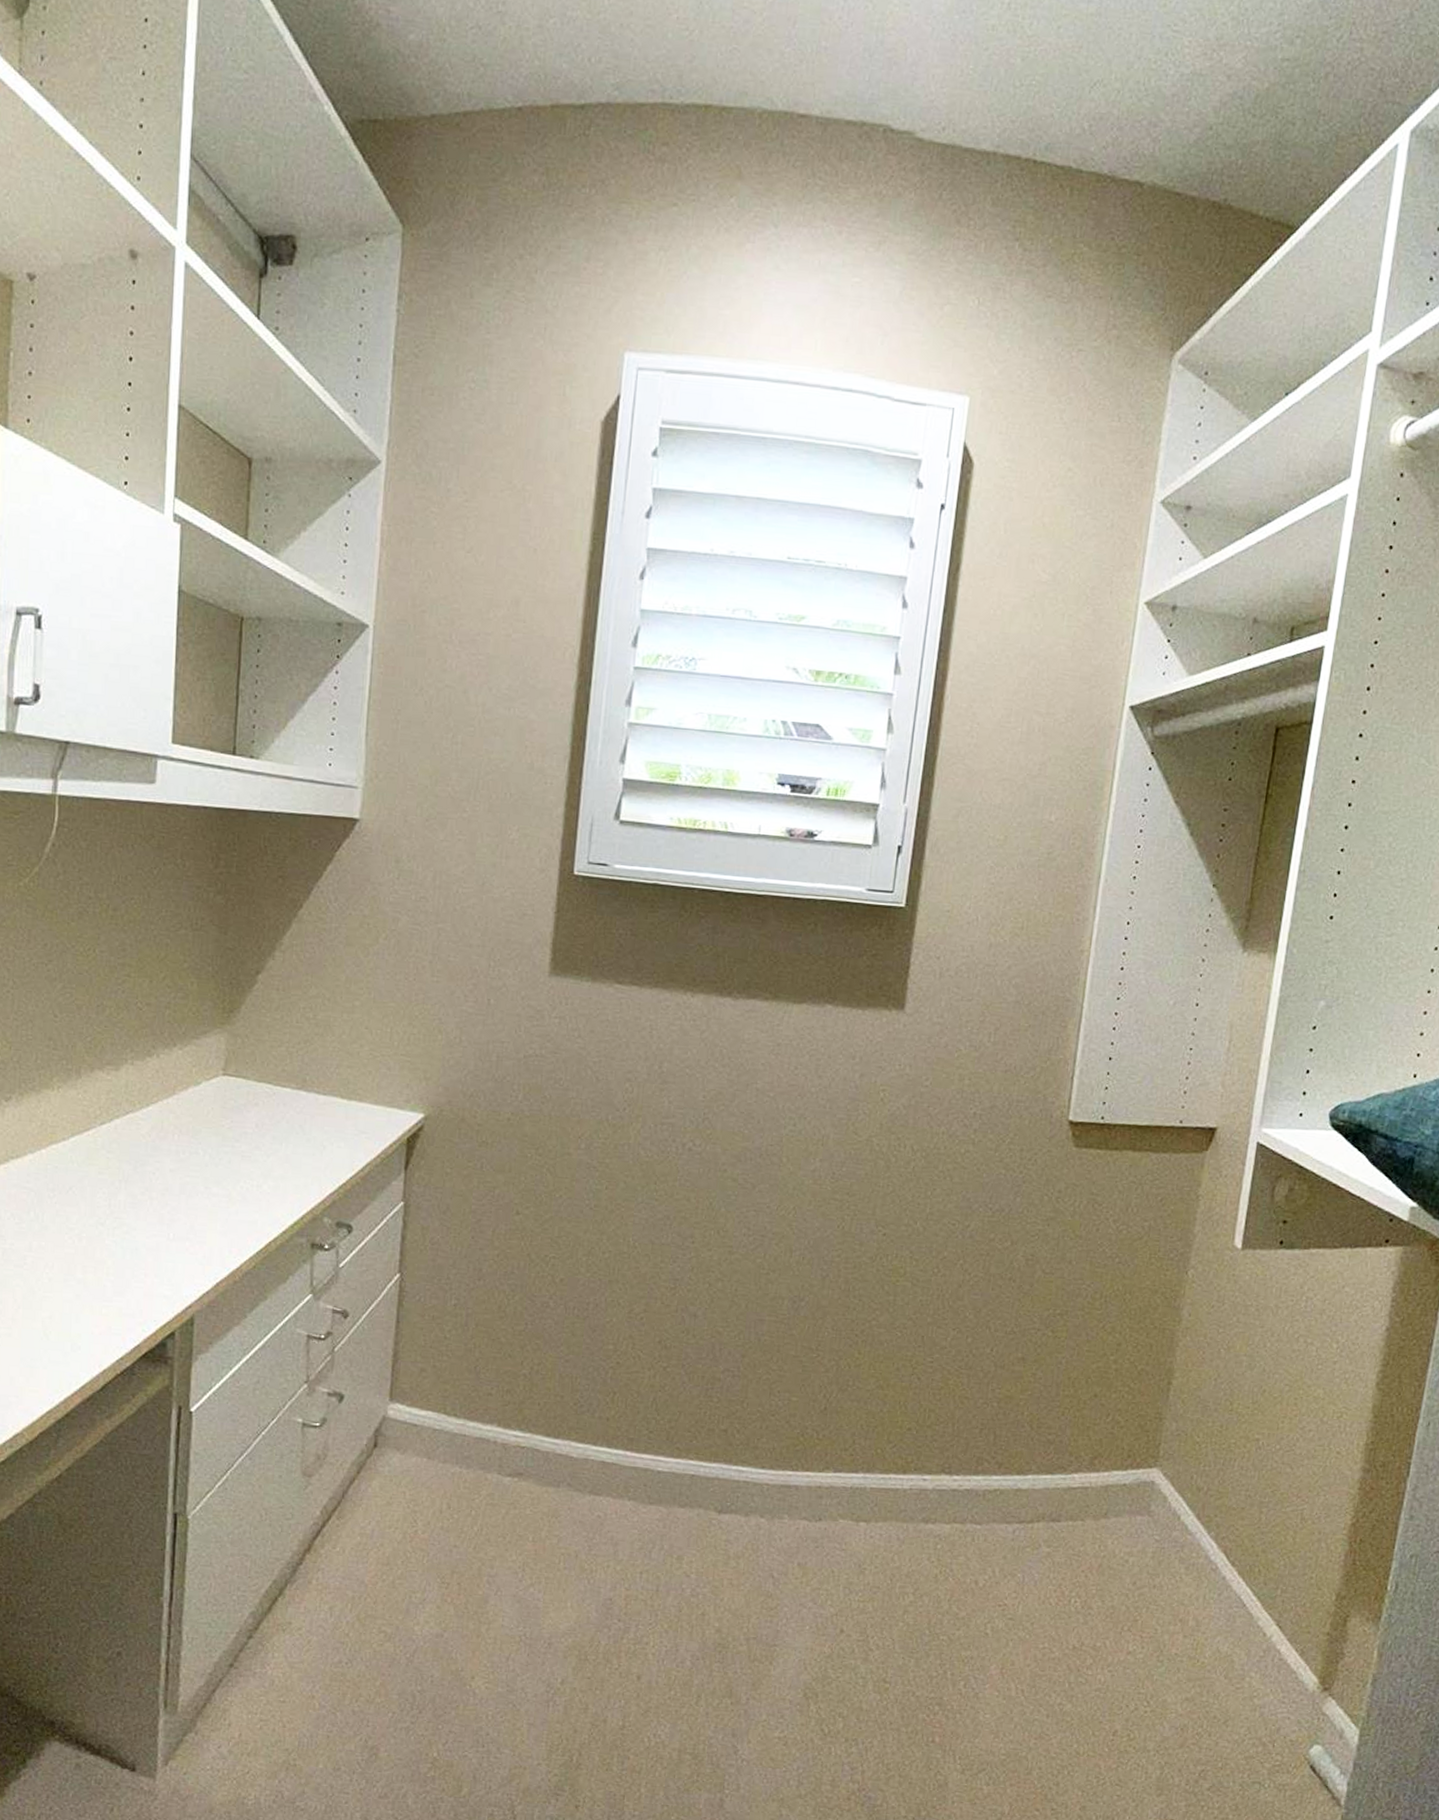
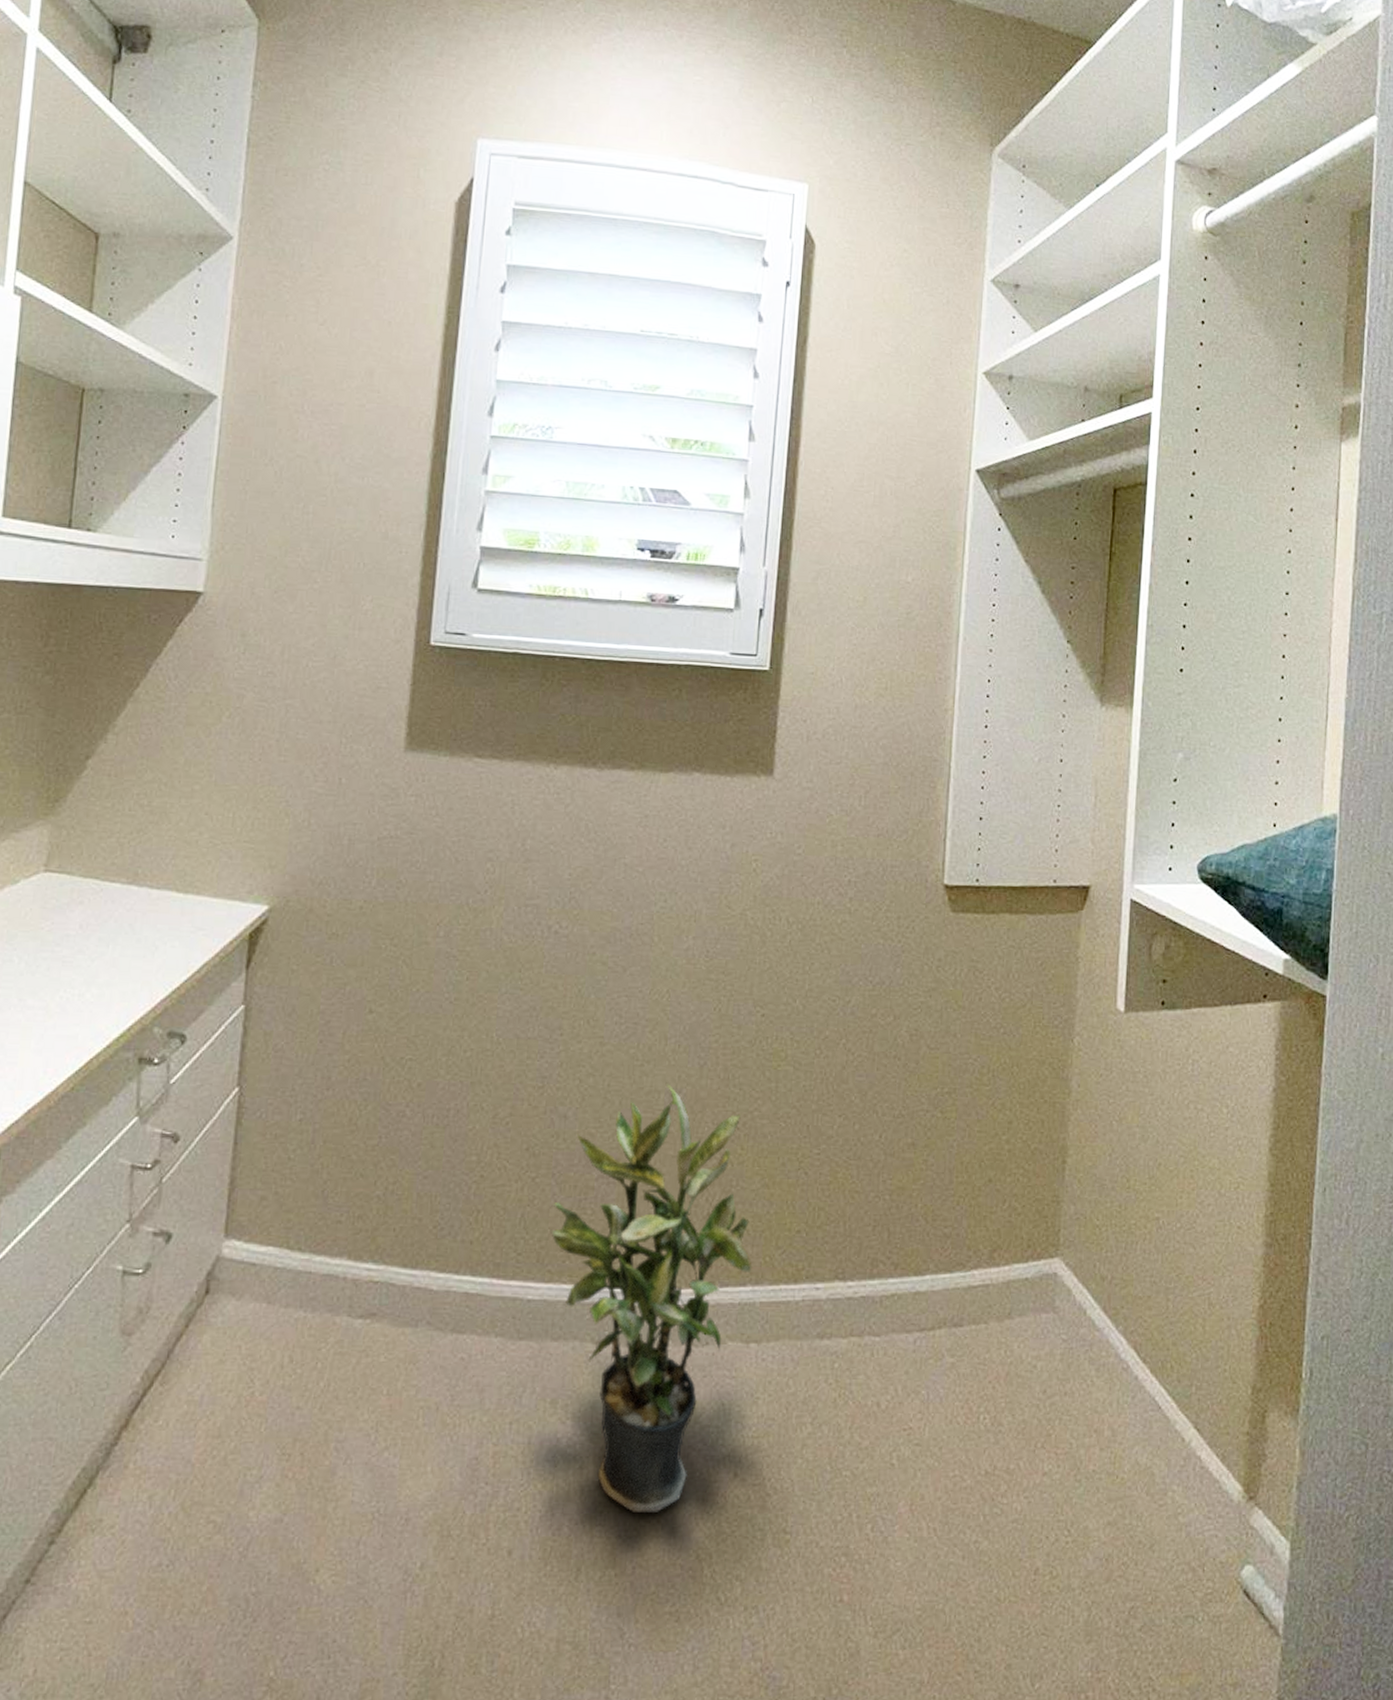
potted plant: none [680,1292,865,1657] -> present [551,1084,752,1514]

